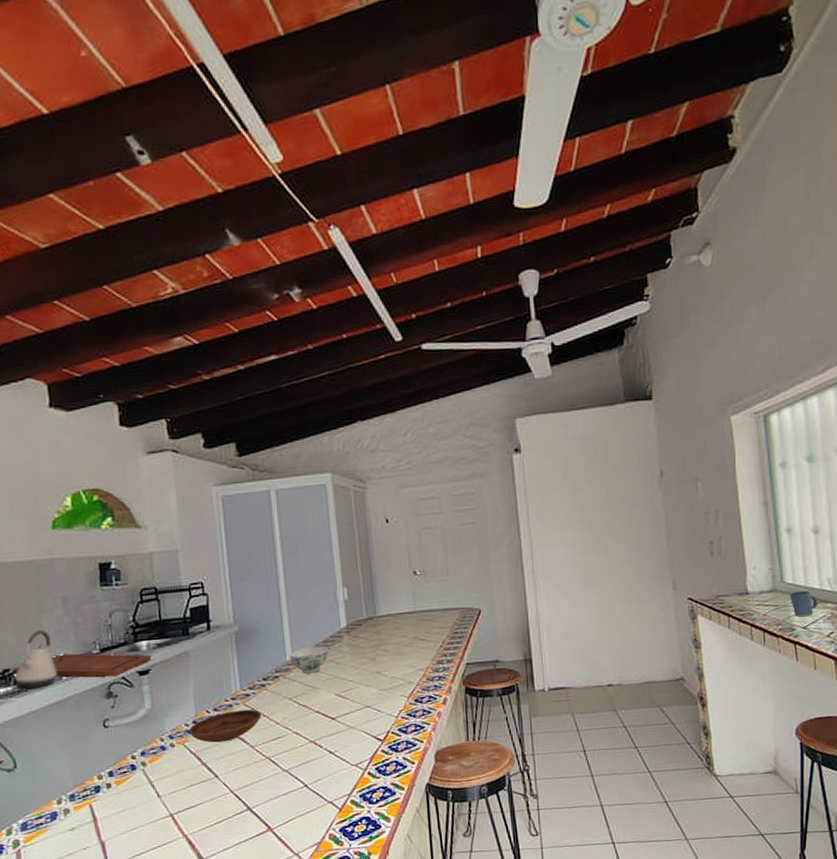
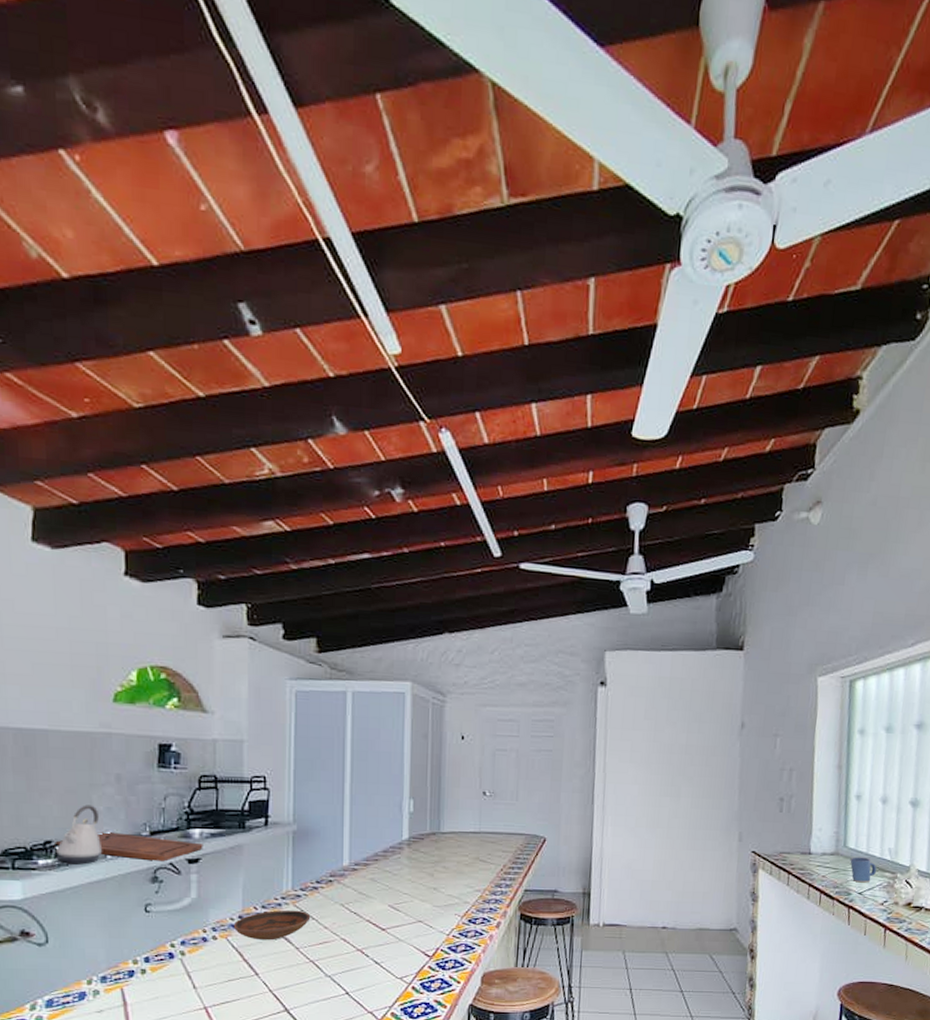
bowl: present [289,646,329,674] -> none [346,855,388,882]

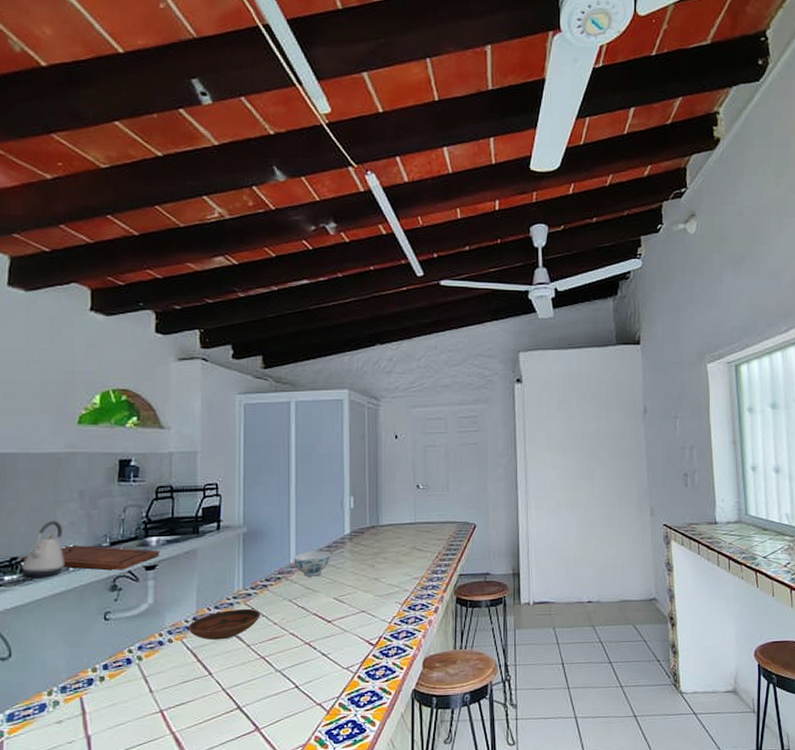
bowl: none [346,855,388,882] -> present [293,551,332,577]
mug: present [850,857,877,883] -> none [752,523,777,548]

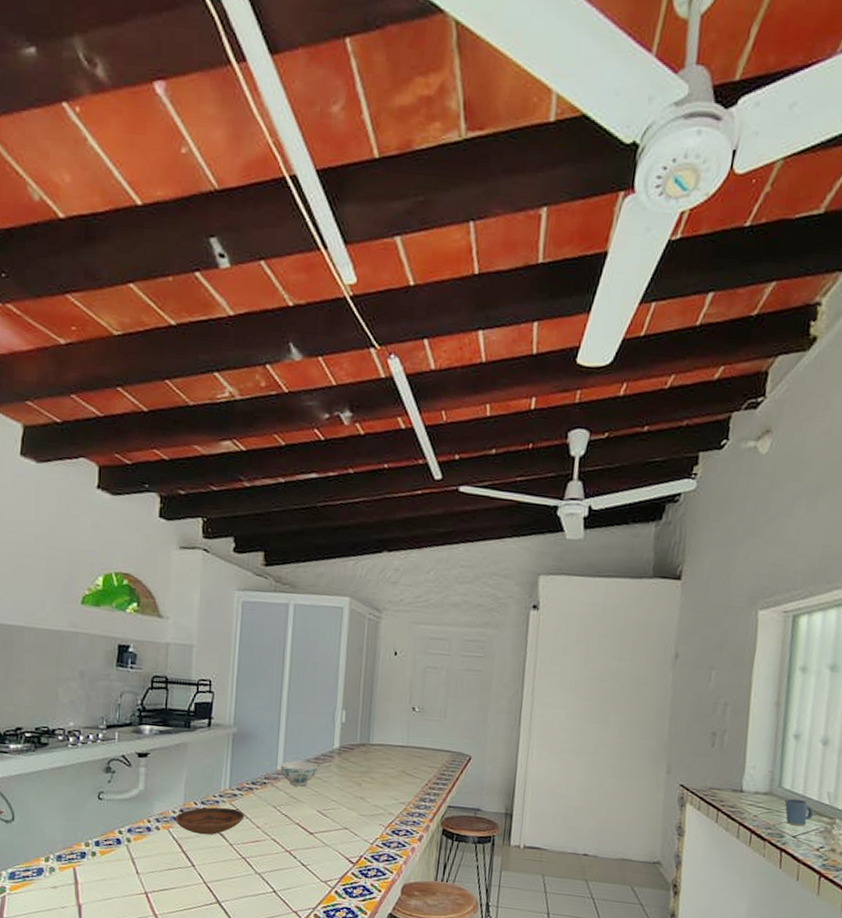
cutting board: present [19,545,160,571] -> none [23,722,152,754]
kettle: present [20,520,64,579] -> none [24,697,64,752]
mug: none [752,523,777,548] -> present [784,798,814,827]

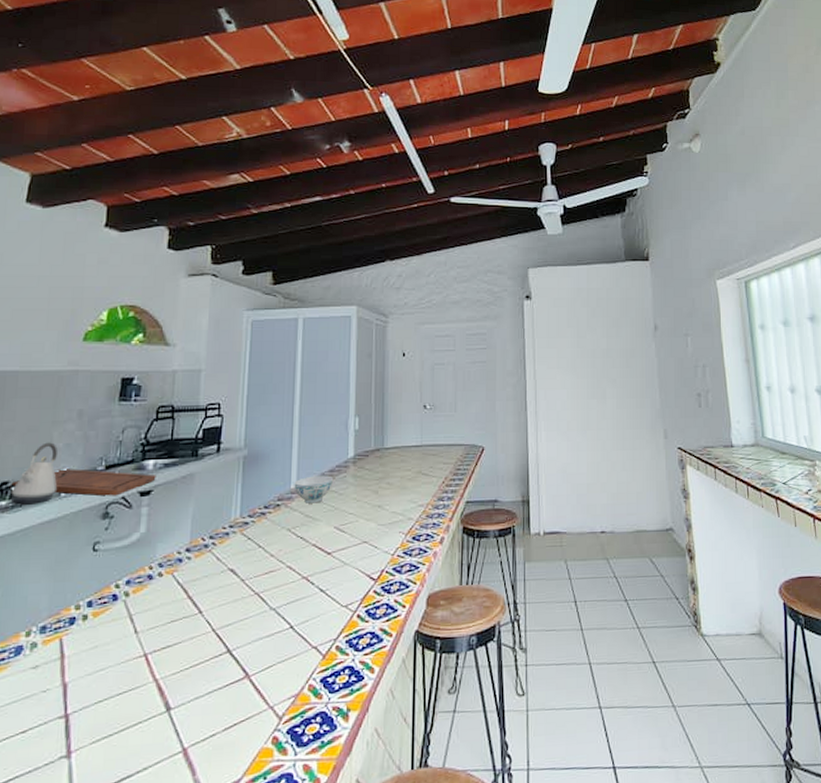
cutting board: none [23,722,152,754] -> present [9,469,156,496]
kettle: none [24,697,64,752] -> present [10,442,57,505]
bowl: present [174,807,245,835] -> none [180,538,258,574]
mug: present [784,798,814,827] -> none [770,446,796,473]

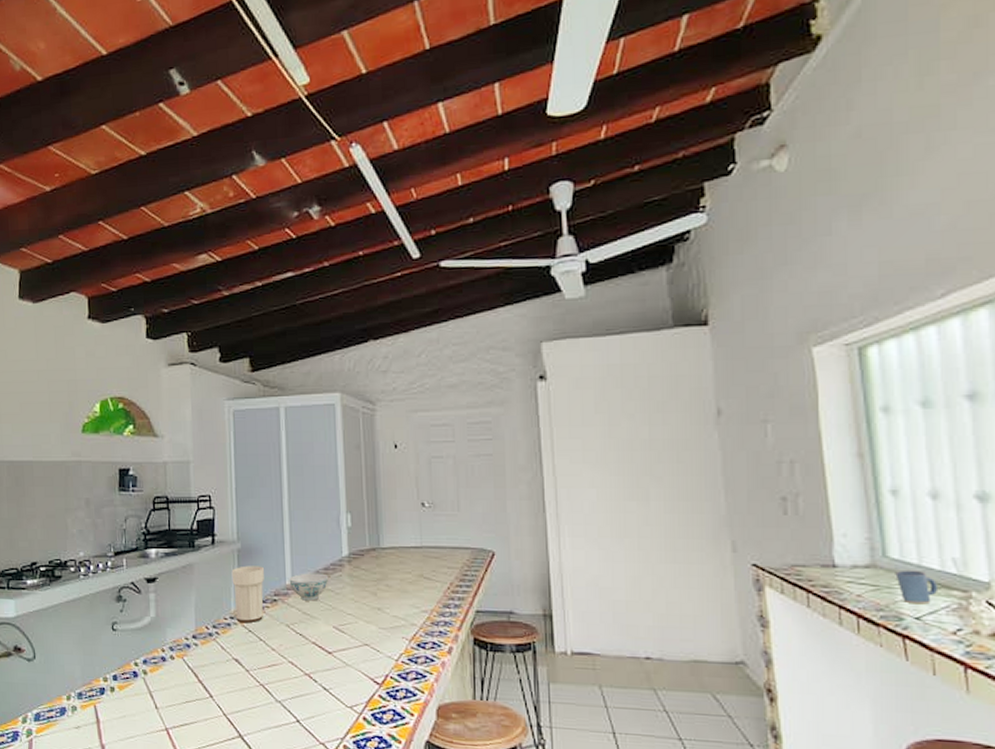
cutting board: present [9,469,156,496] -> none [38,553,159,581]
kettle: present [10,442,57,505] -> none [40,528,76,584]
cup: none [235,472,269,531] -> present [231,565,264,624]
mug: none [770,446,796,473] -> present [895,569,937,605]

